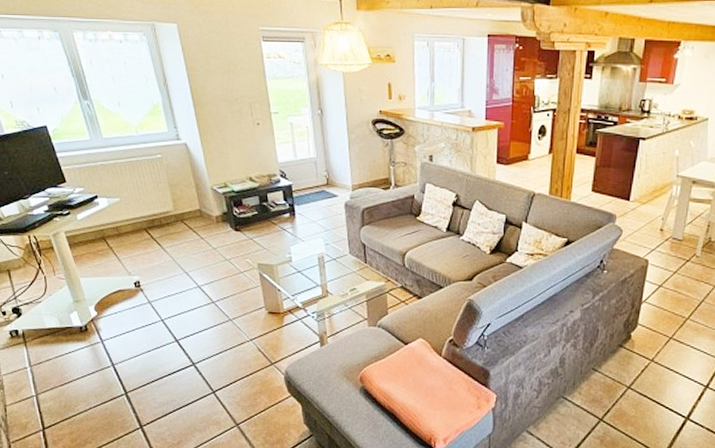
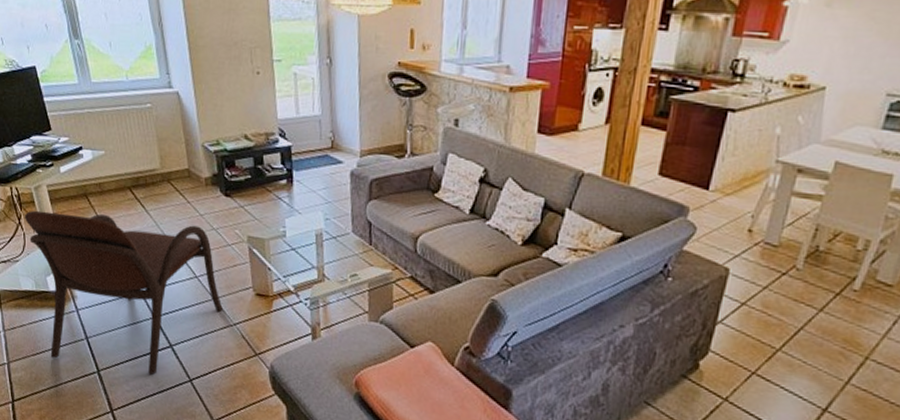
armchair: none [44,253,240,391] -> present [24,210,224,375]

